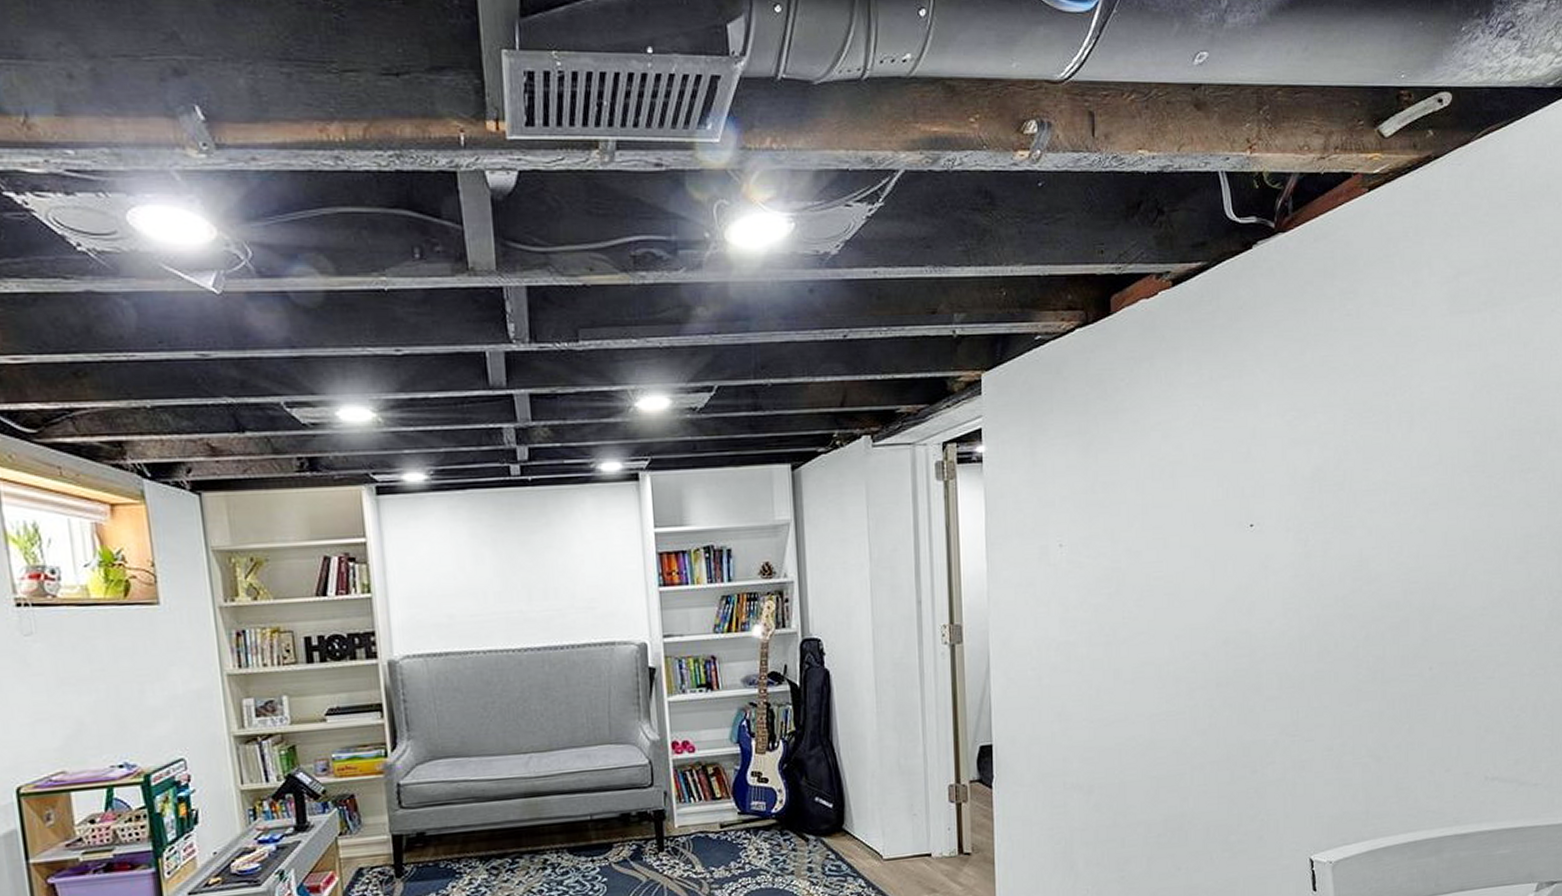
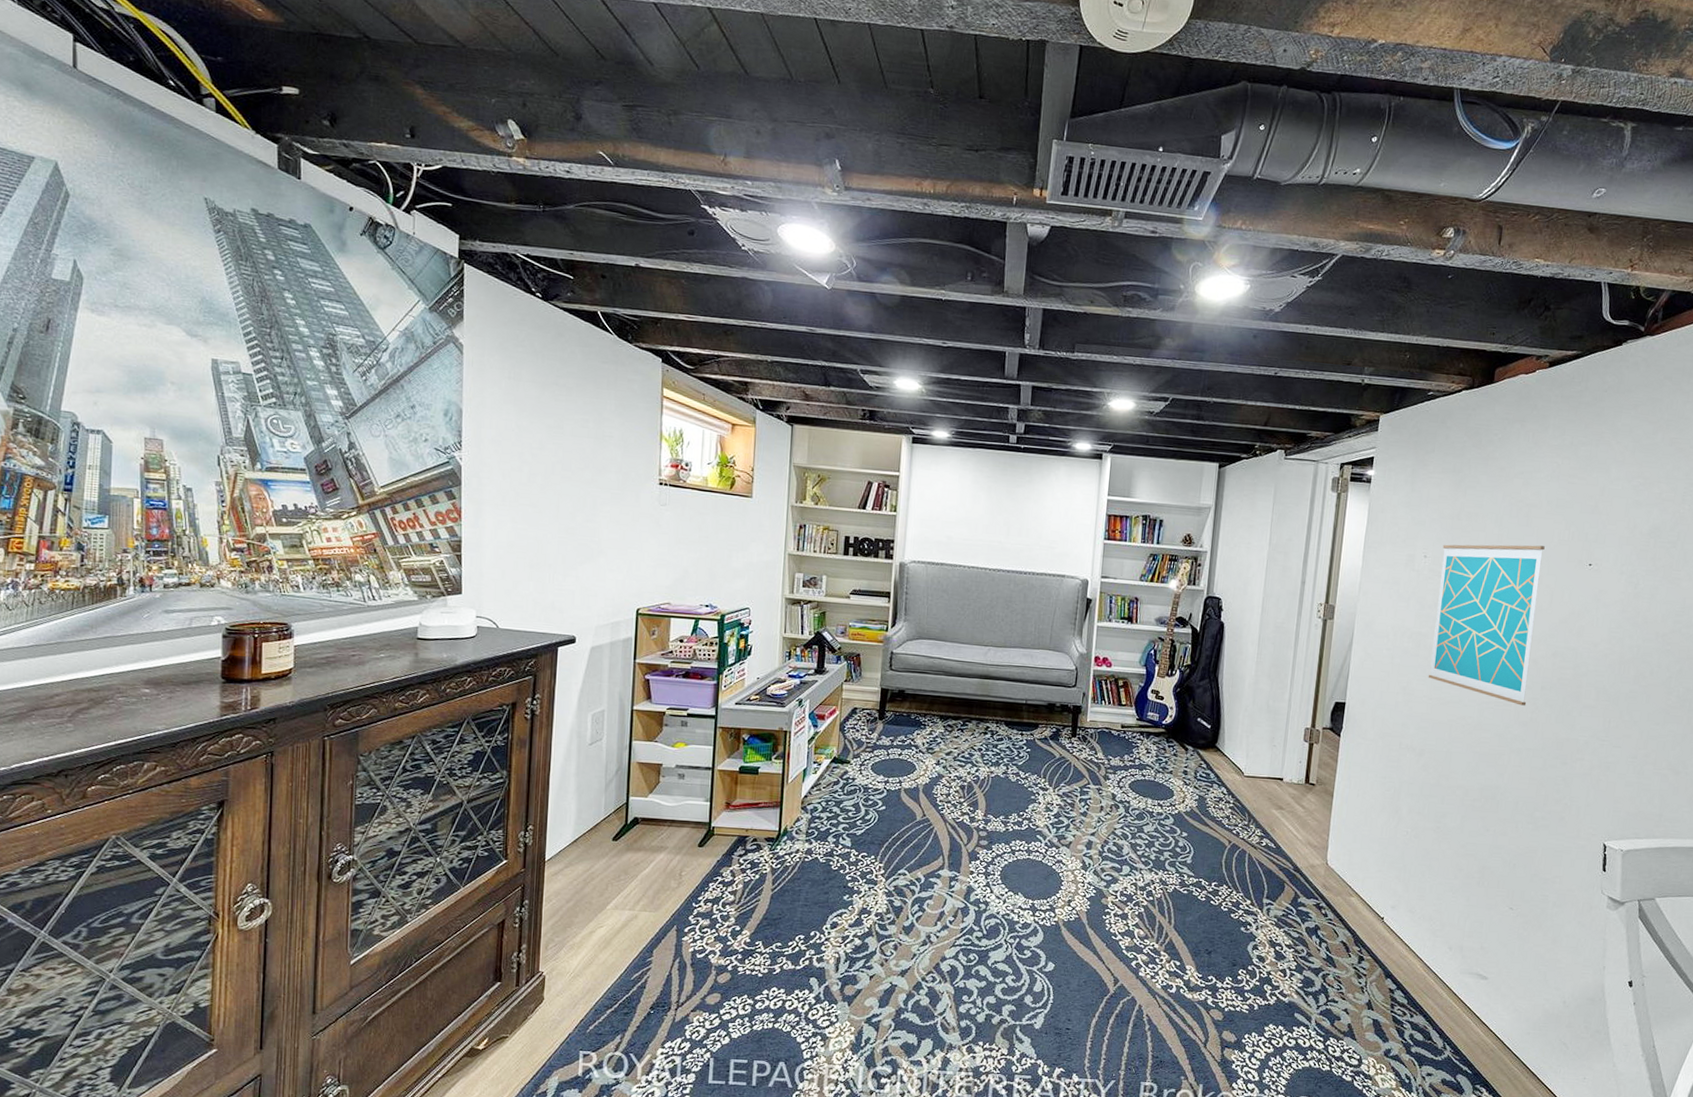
wall art: none [1079,511,1202,711] -> present [1428,544,1545,706]

